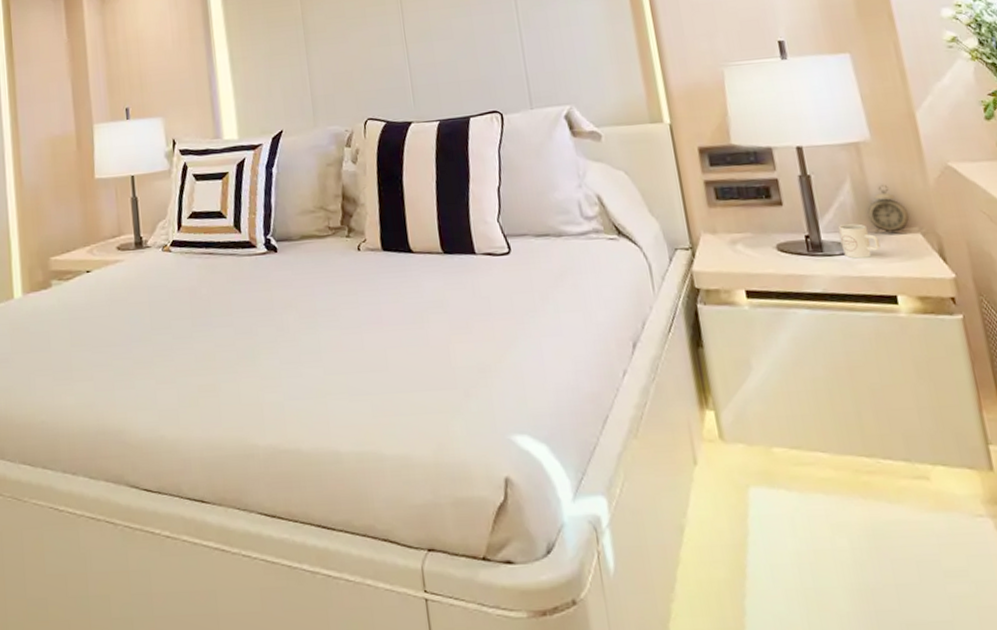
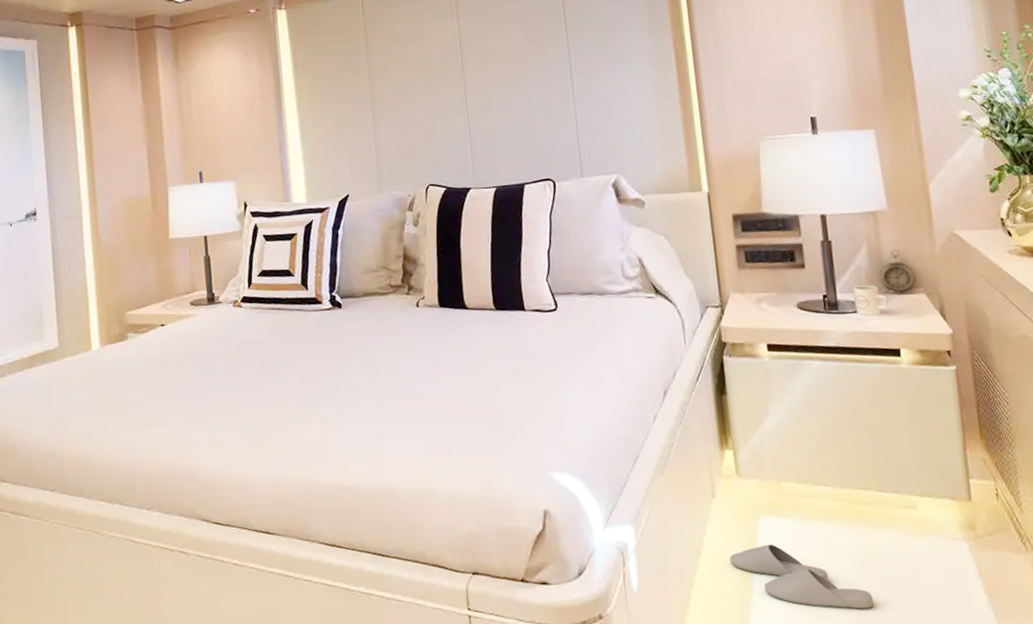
slippers: none [717,519,888,598] -> present [729,544,874,610]

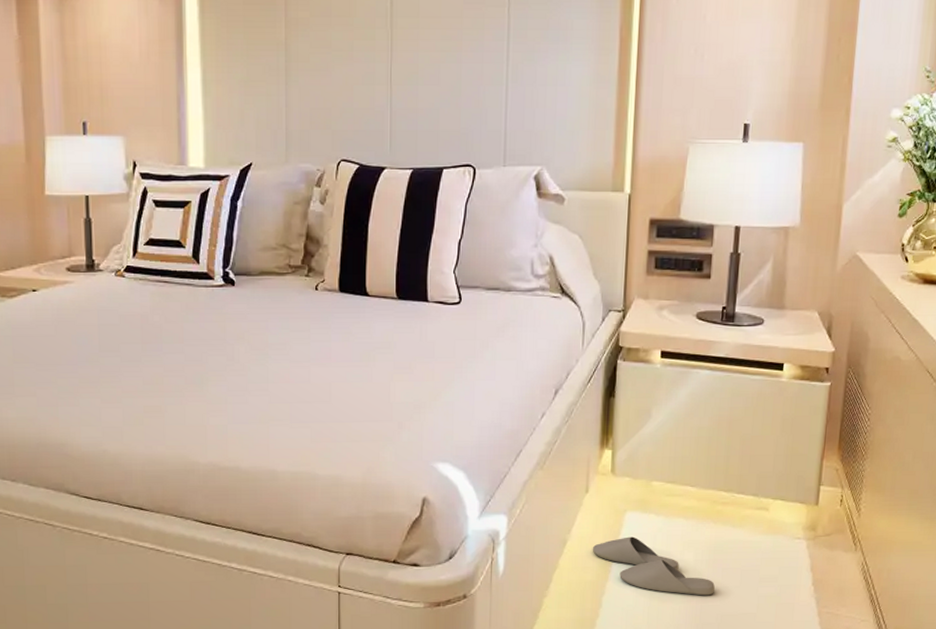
mug: present [852,285,889,316] -> none [750,300,783,330]
alarm clock: present [880,249,917,295] -> none [779,266,813,312]

